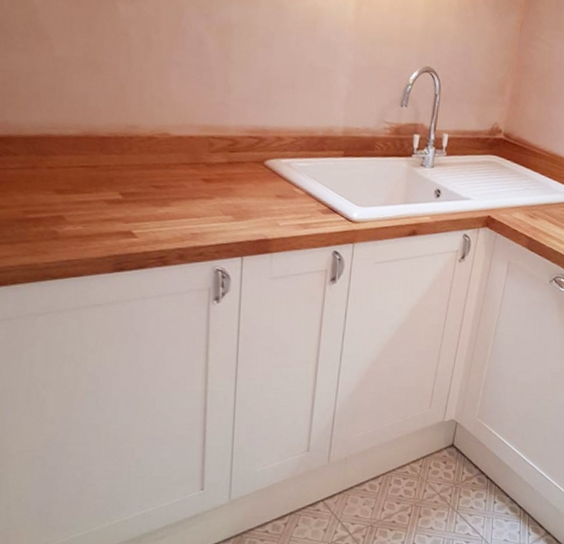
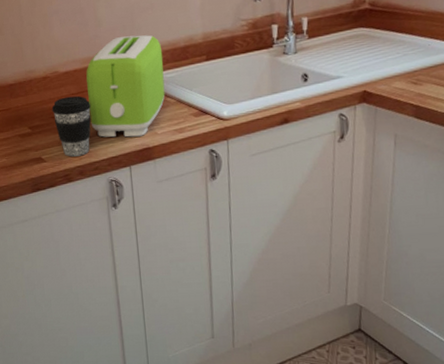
coffee cup: none [154,165,206,237] -> present [52,95,92,157]
toaster: none [202,110,298,225] -> present [86,35,165,138]

